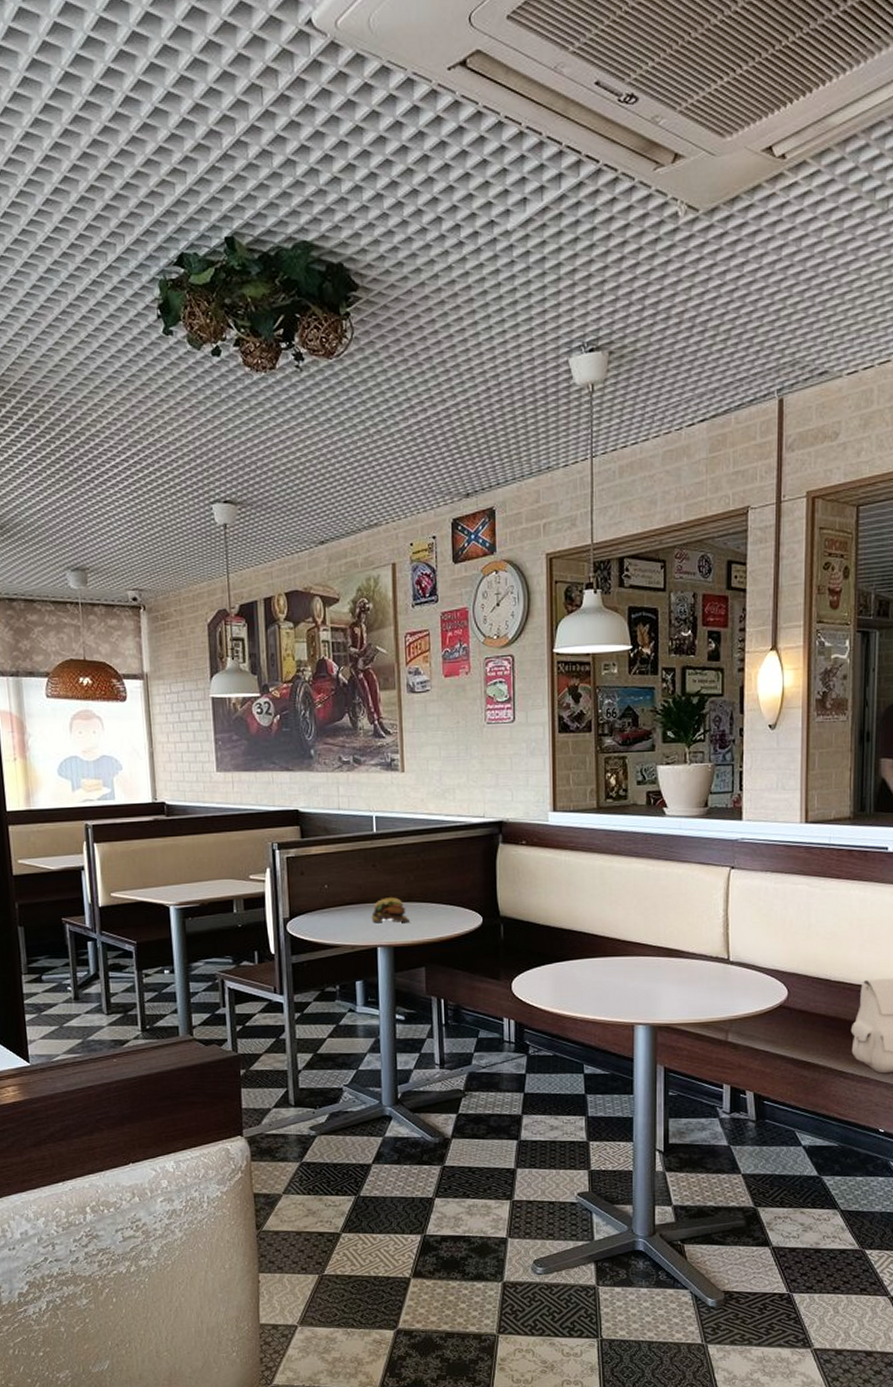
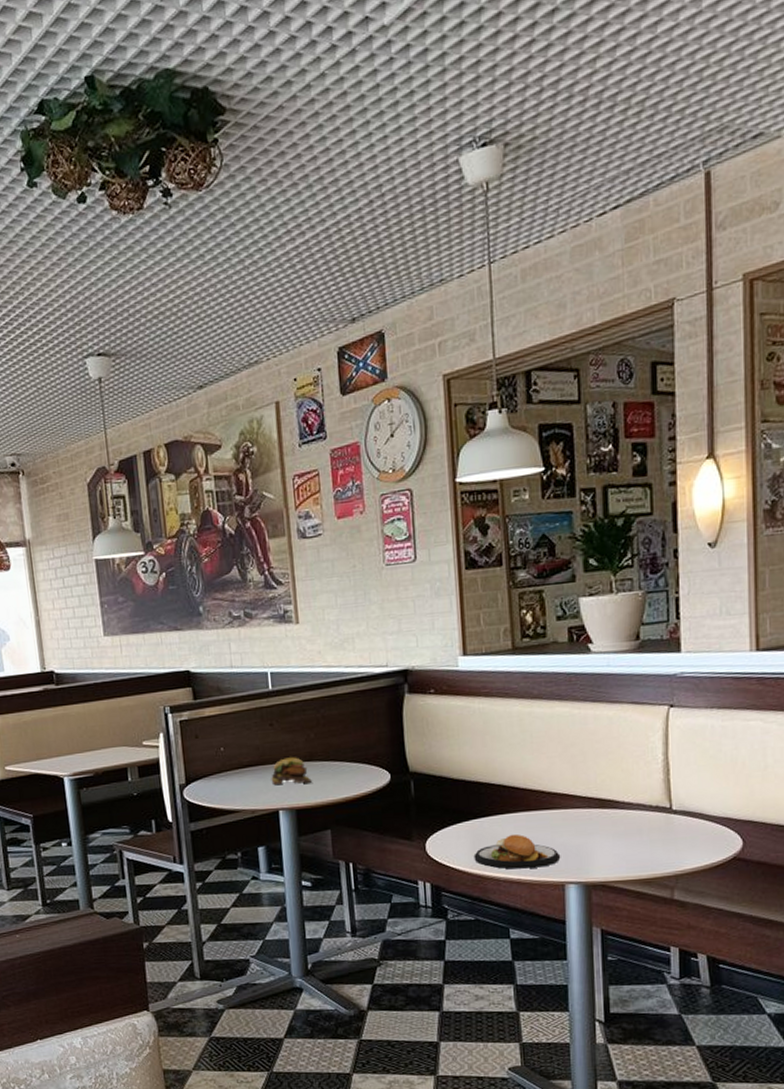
burger: none [554,977,632,1010] -> present [473,834,561,869]

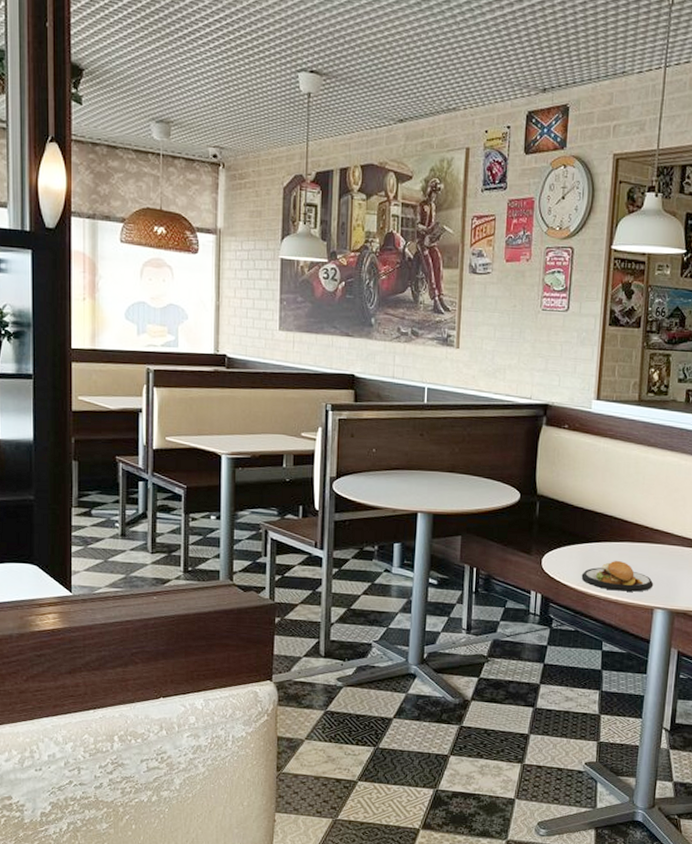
burger: present [271,757,312,784] -> none [414,466,451,492]

